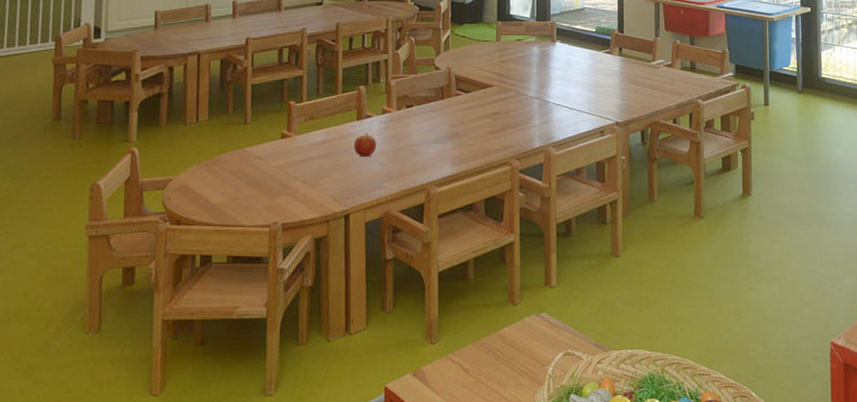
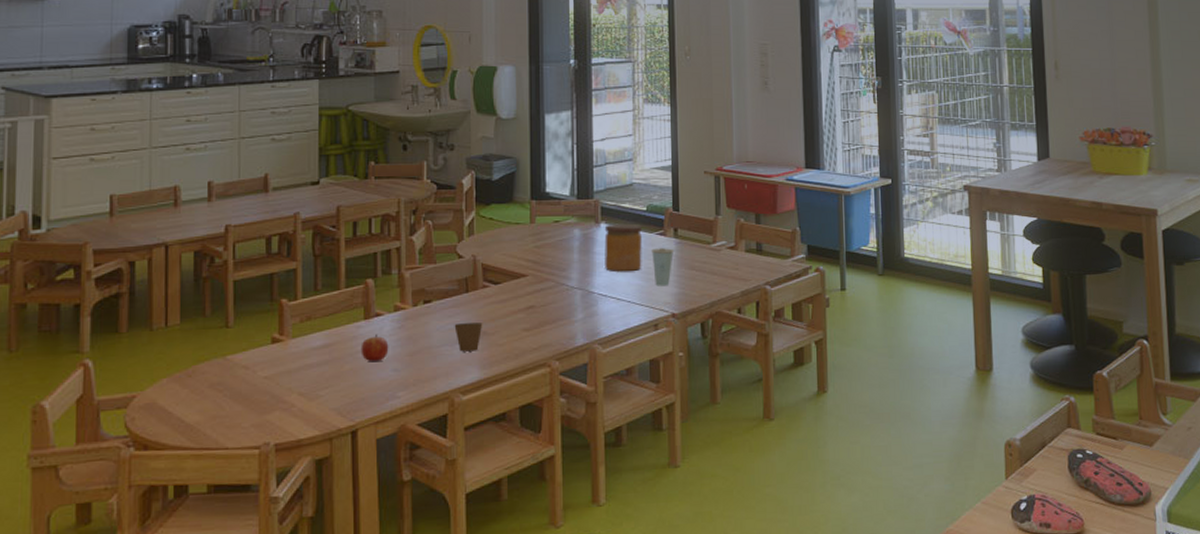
cup: none [431,126,456,150] -> present [454,323,483,352]
jar: none [559,42,592,85] -> present [604,223,643,273]
cup: none [599,65,619,98] -> present [651,248,675,286]

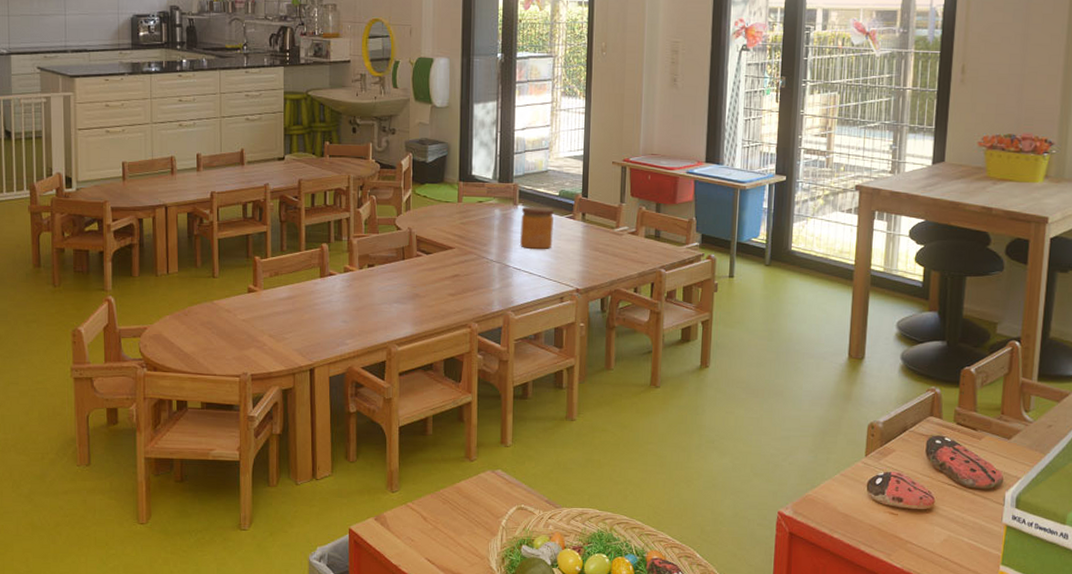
apple: present [360,333,389,362] -> none [317,290,340,314]
cup: present [454,323,483,352] -> none [392,286,416,310]
cup: present [651,248,675,286] -> none [561,230,582,264]

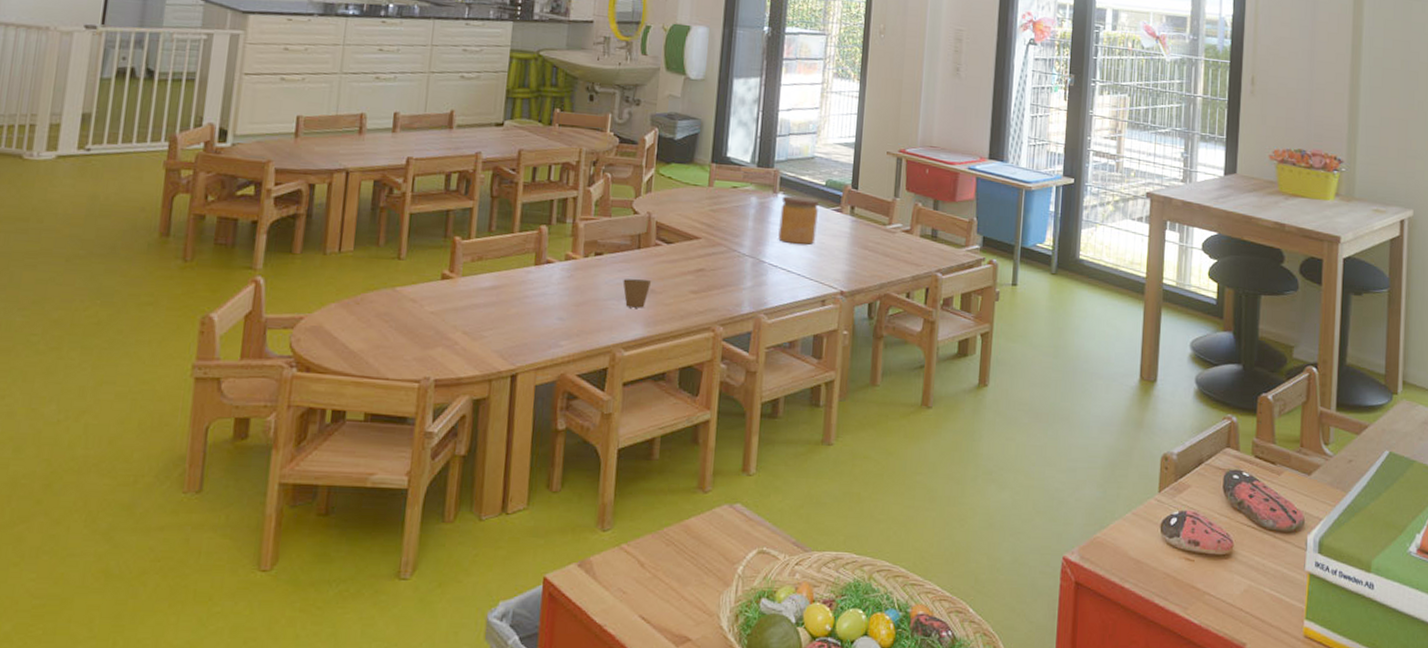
cup: none [392,286,416,310] -> present [622,279,652,308]

